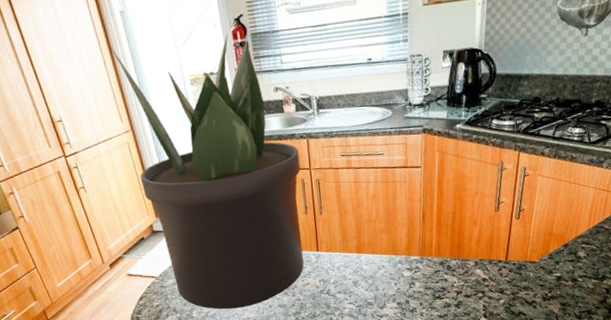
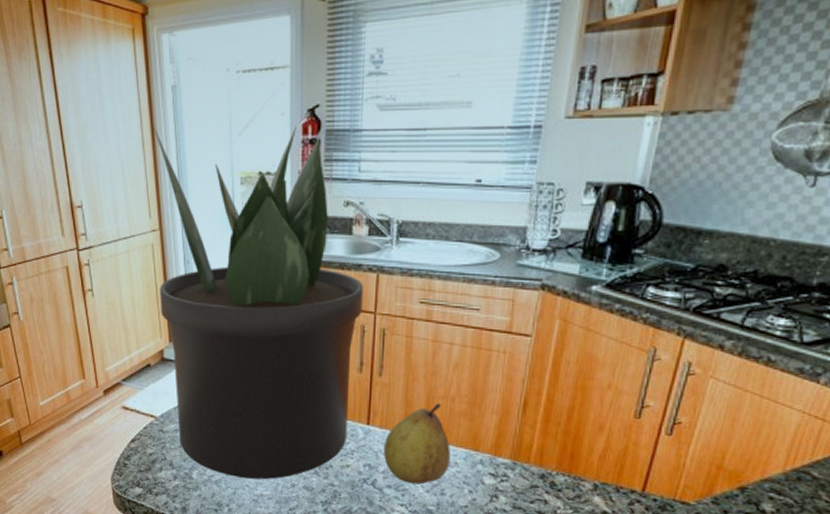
fruit: none [331,226,379,287] -> present [384,403,450,485]

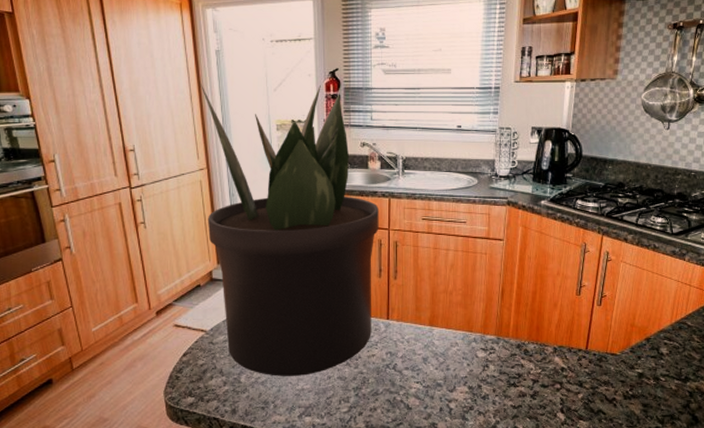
fruit: present [384,403,450,485] -> none [401,297,452,364]

